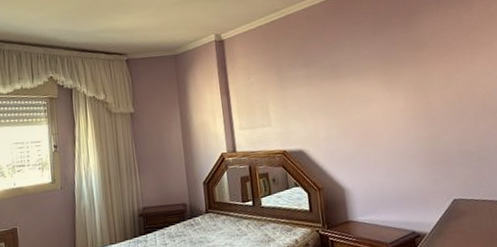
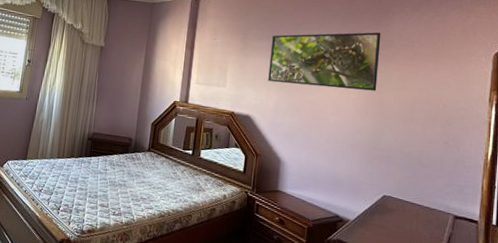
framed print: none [306,35,422,110] -> present [268,32,381,91]

